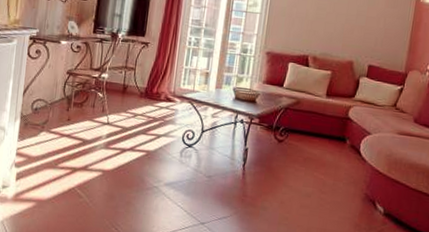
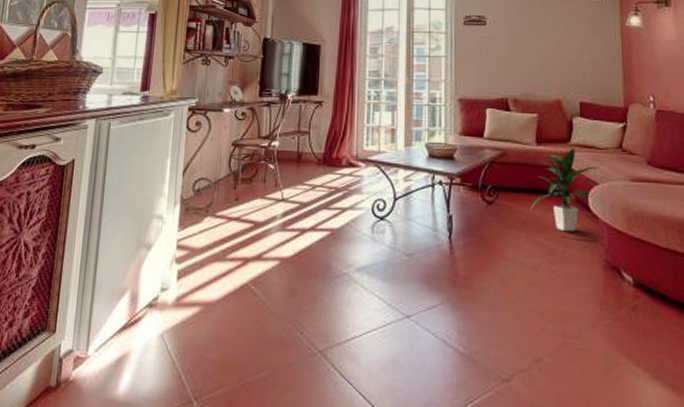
indoor plant: none [313,102,374,170] -> present [530,148,599,232]

